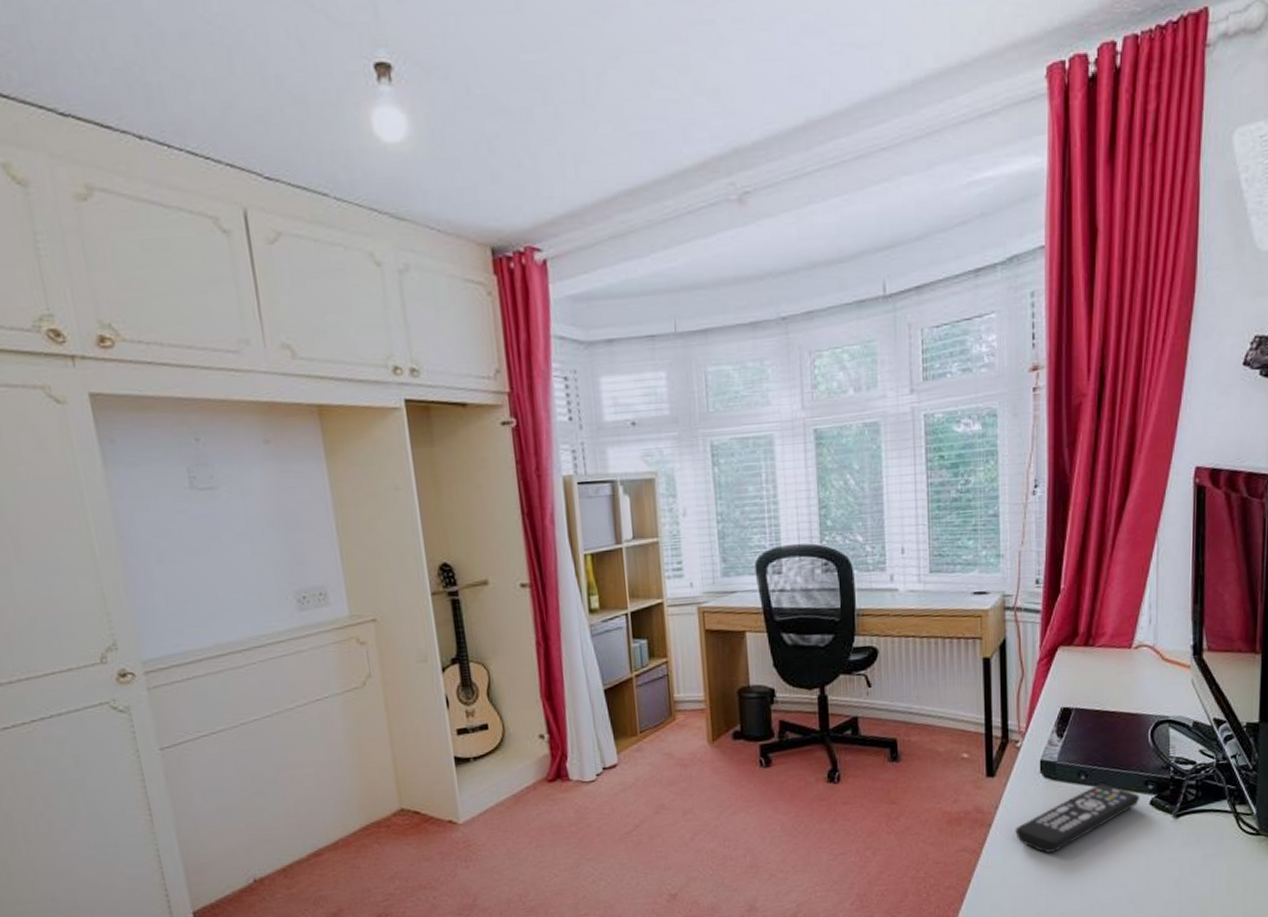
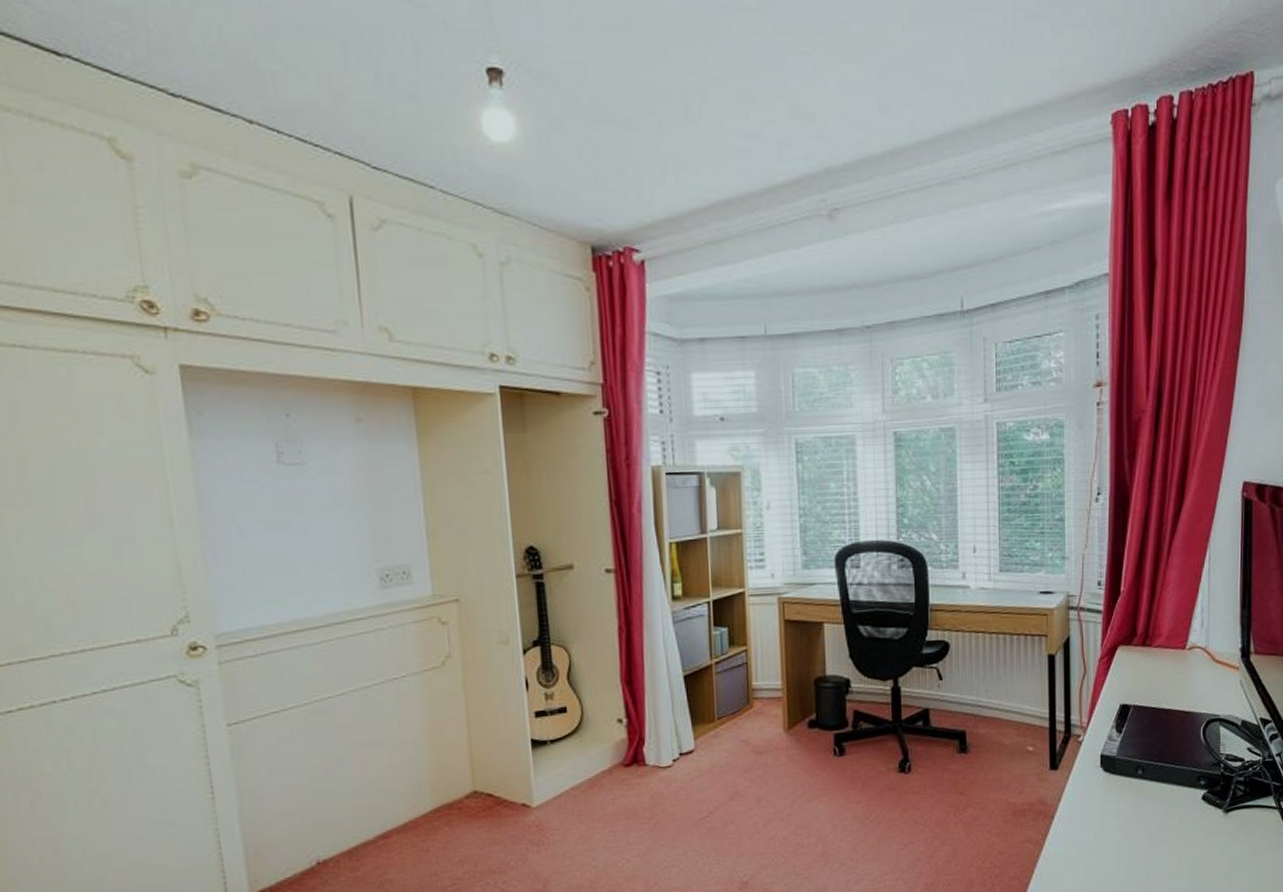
remote control: present [1015,784,1141,853] -> none [1076,778,1193,845]

